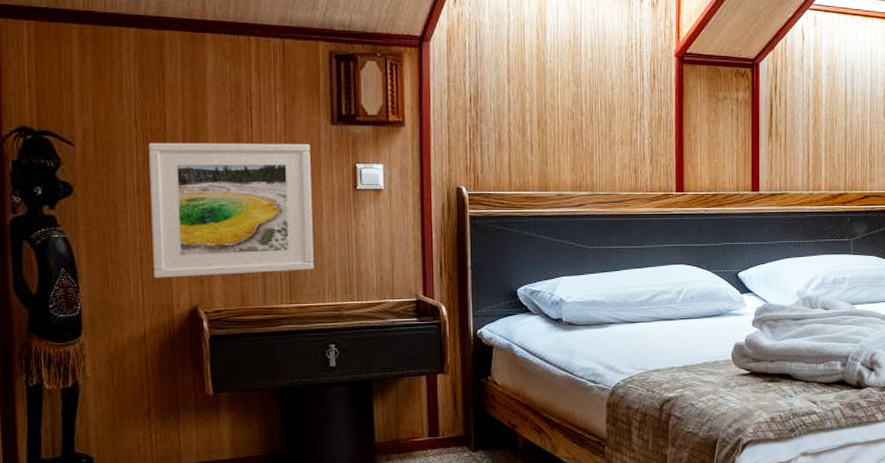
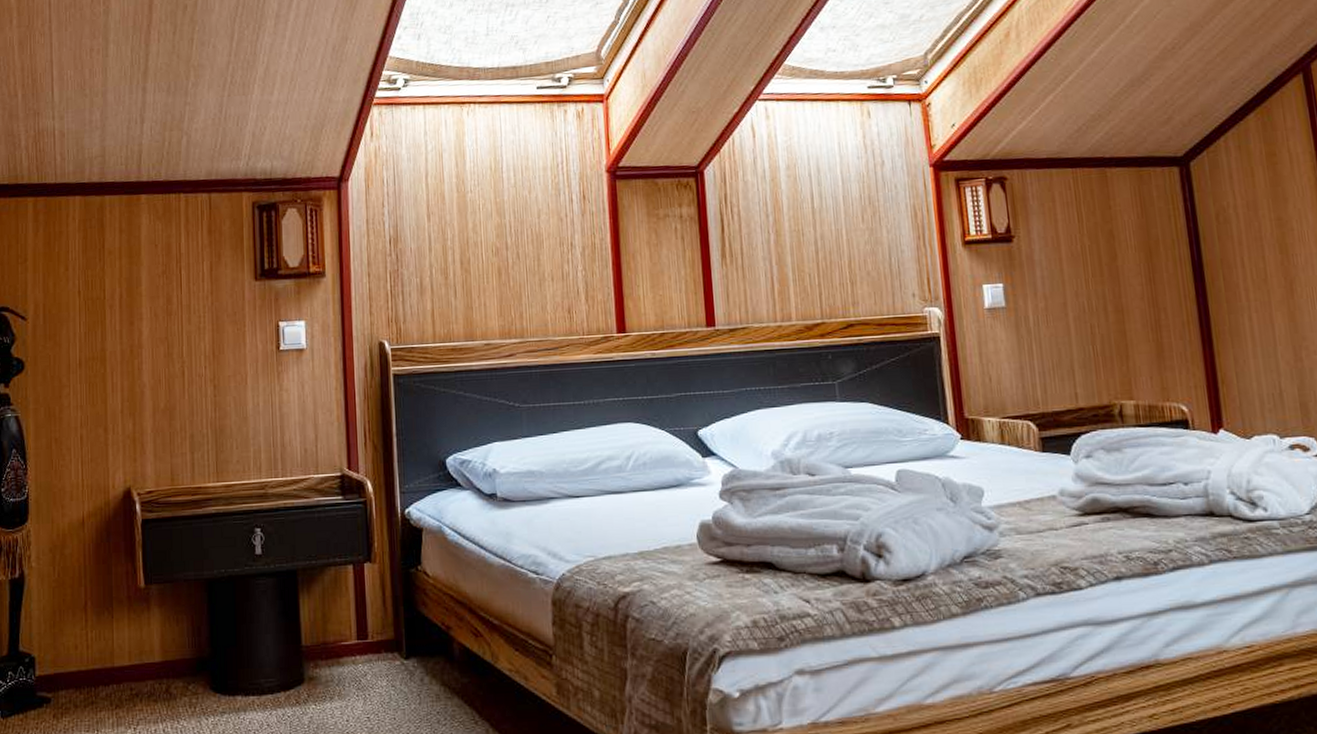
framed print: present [149,142,314,278] -> none [90,303,239,457]

